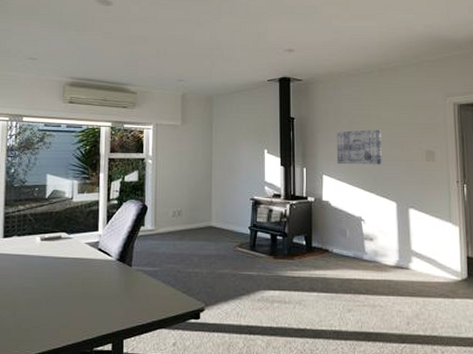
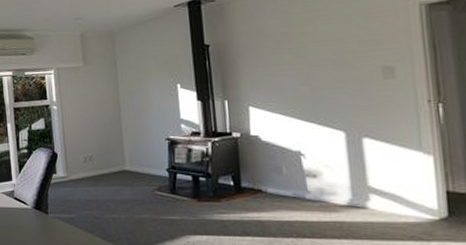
wall art: present [336,129,383,165] -> none [261,47,325,93]

